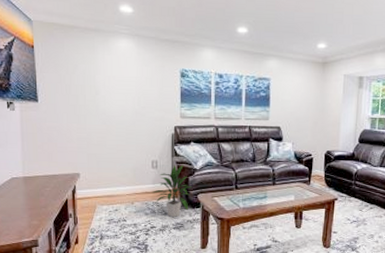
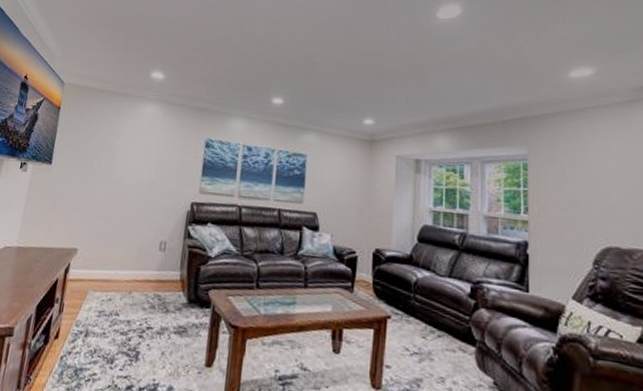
indoor plant: present [151,164,192,218] -> none [154,249,203,319]

